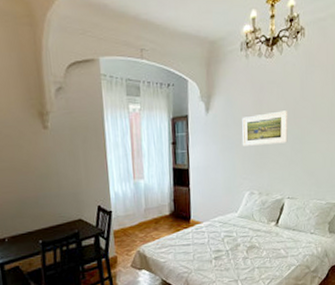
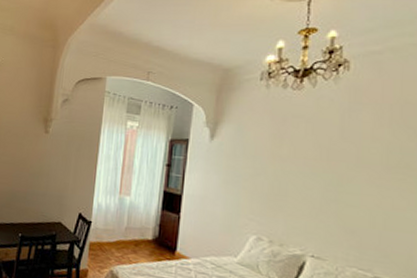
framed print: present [242,110,288,146] -> none [251,149,320,188]

